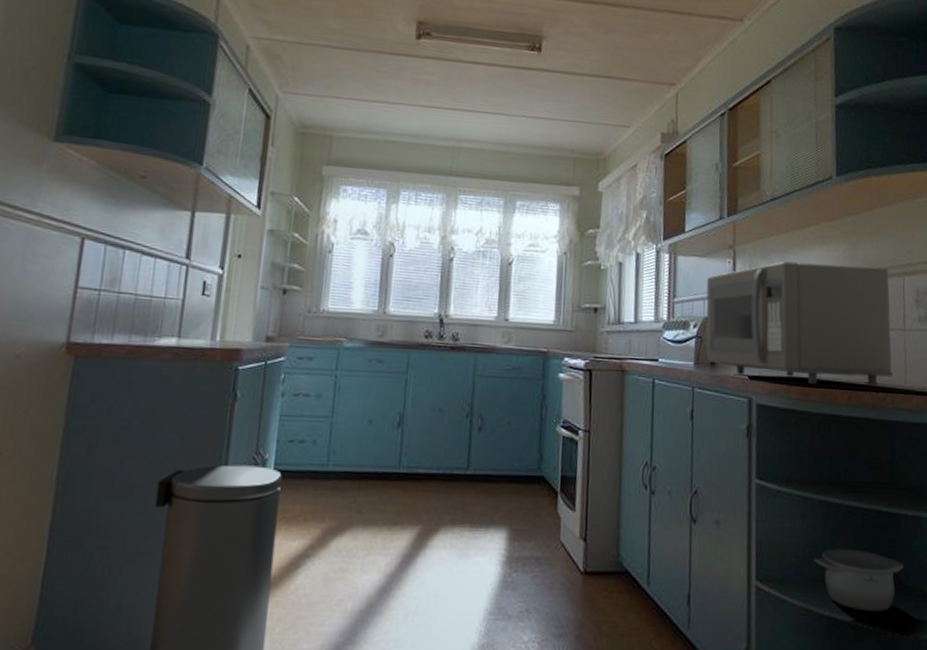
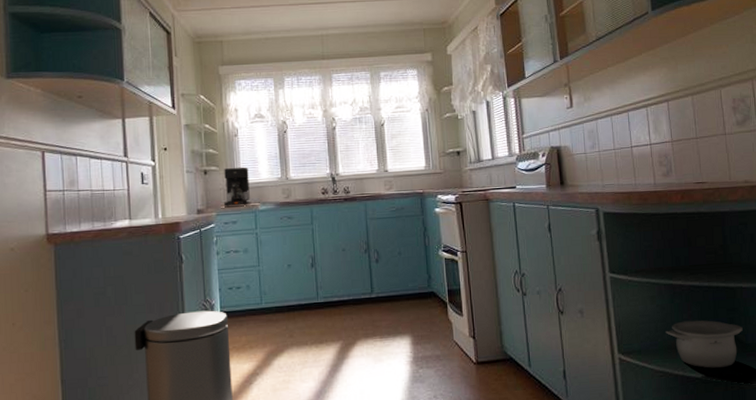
coffee maker: none [301,289,339,339] -> present [224,166,251,208]
microwave: present [706,261,893,387] -> none [548,84,719,191]

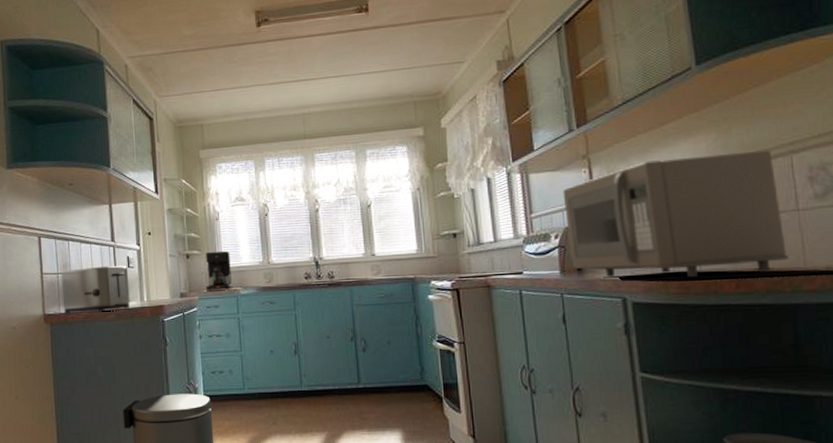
toaster: none [67,182,144,233] -> present [61,266,130,314]
microwave: none [548,84,719,191] -> present [562,150,789,278]

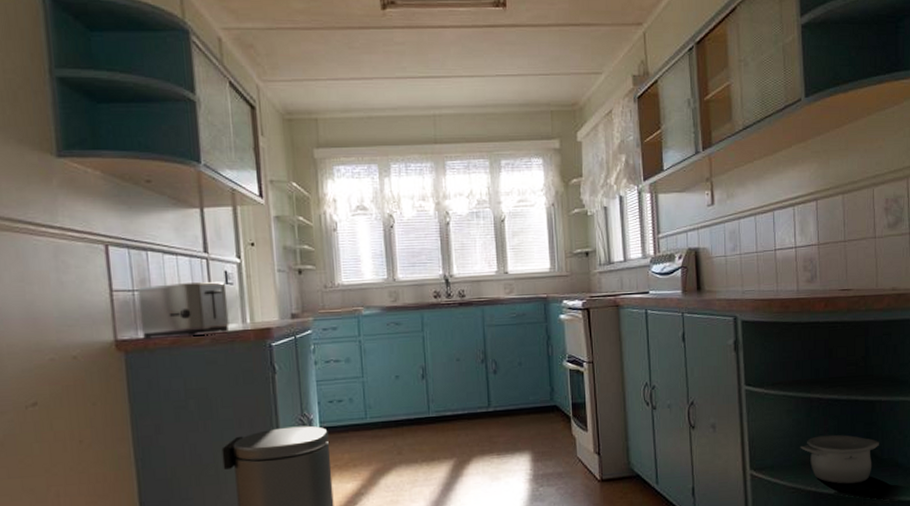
coffee maker: present [206,250,233,292] -> none [321,265,354,312]
microwave: present [562,150,789,278] -> none [687,182,865,298]

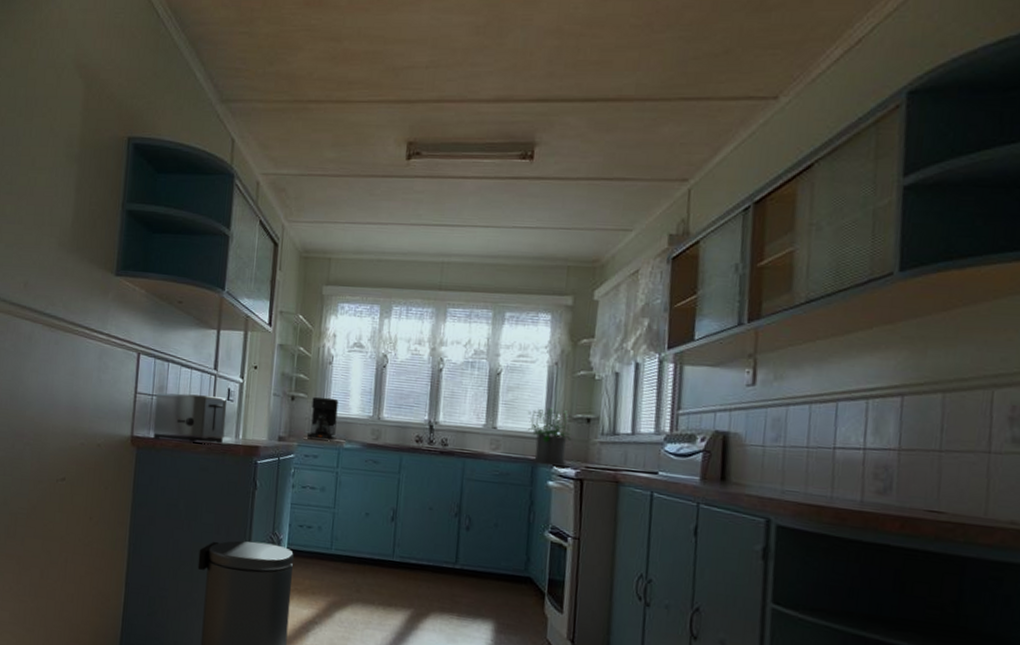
coffee maker: none [321,265,354,312] -> present [307,396,339,441]
potted plant: none [533,247,575,301] -> present [527,408,572,467]

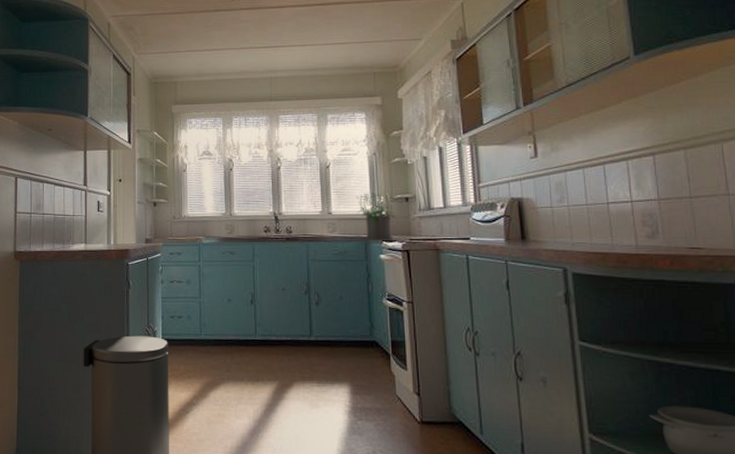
toaster: present [153,392,228,444] -> none [33,209,98,253]
coffee maker: present [307,396,339,441] -> none [171,201,196,239]

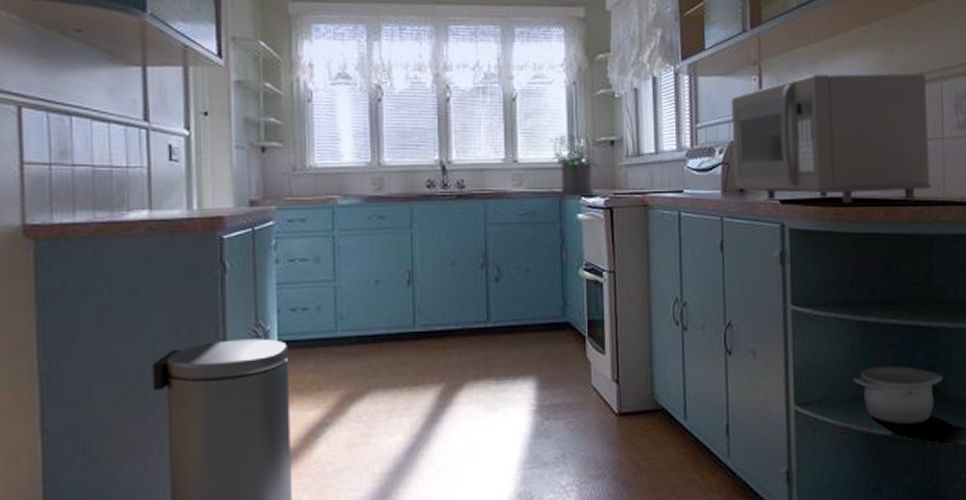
microwave: none [509,137,720,253] -> present [731,73,931,204]

